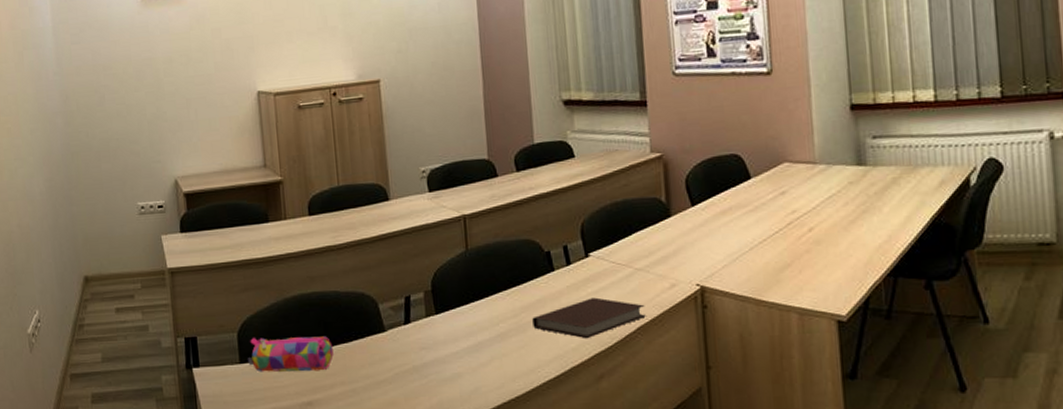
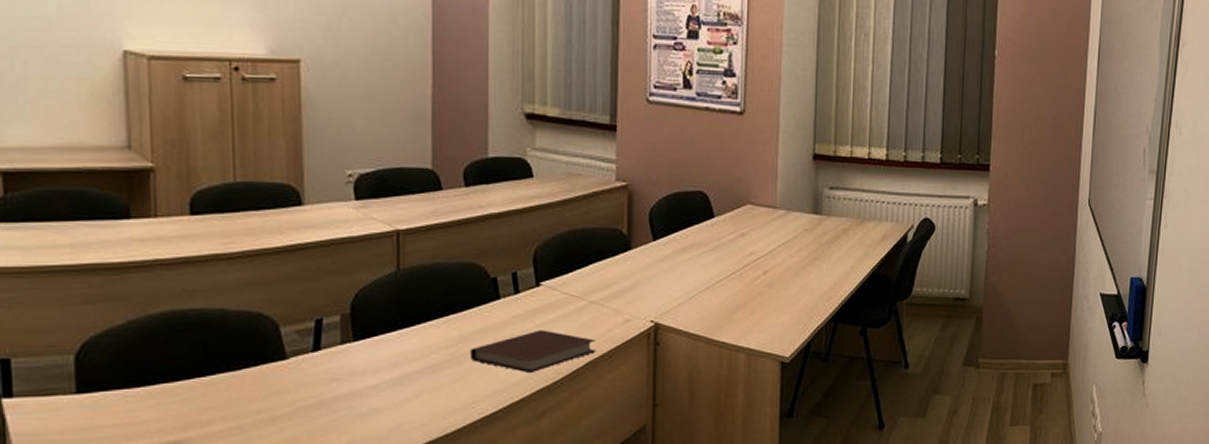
pencil case: present [248,336,334,372] -> none [89,362,214,405]

